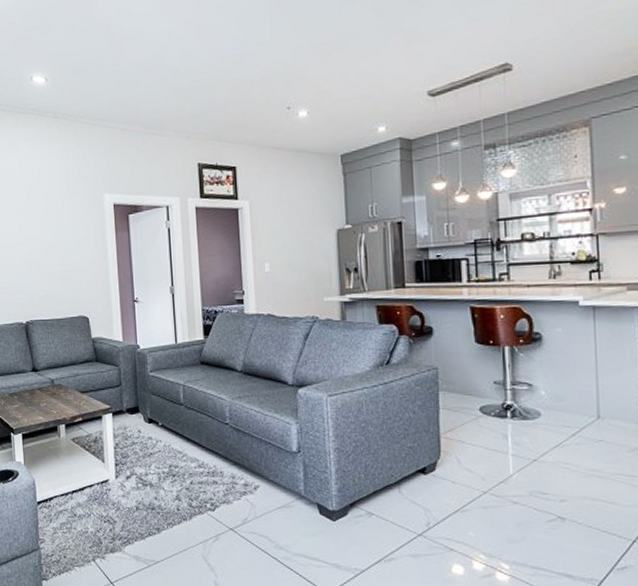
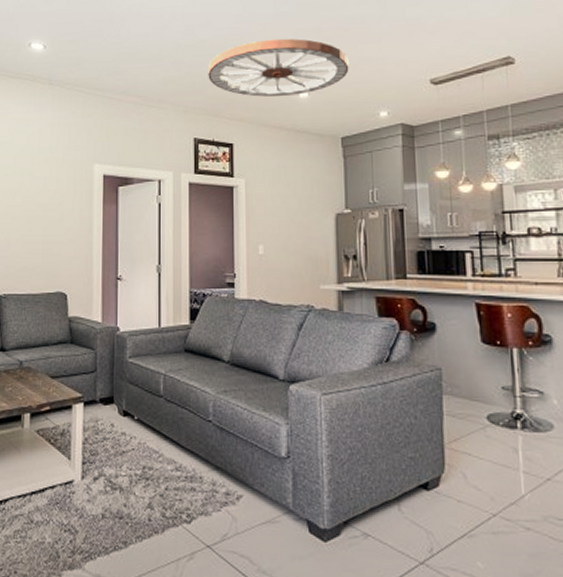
wagon wheel: none [208,57,347,119] -> present [208,38,349,97]

